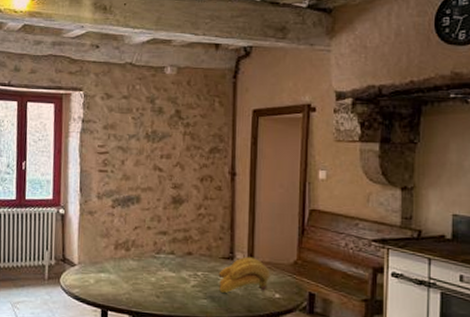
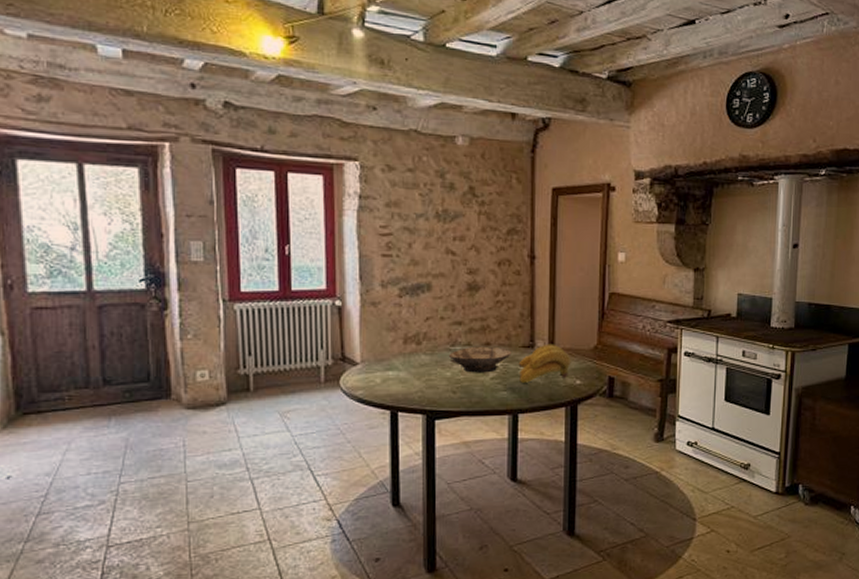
bowl: none [153,255,212,281] -> present [448,346,511,373]

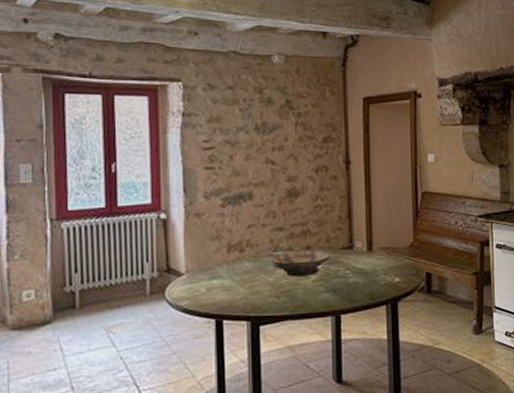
banana bunch: present [518,344,571,383] -> none [339,244,390,284]

